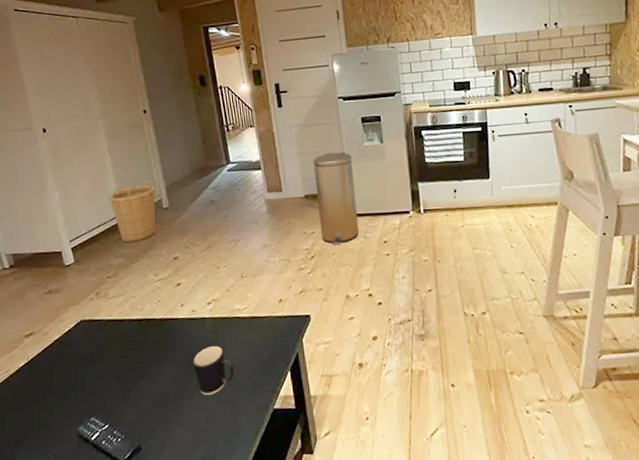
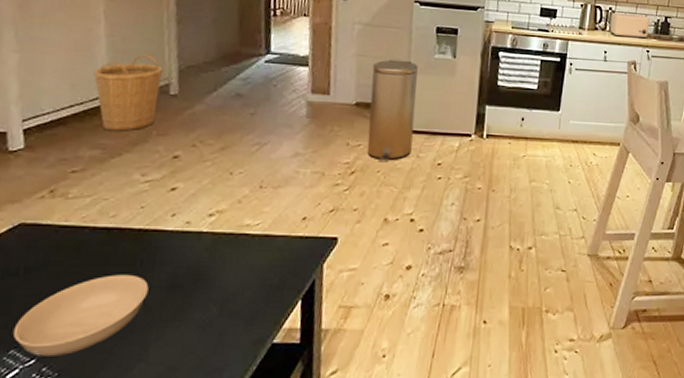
bowl: none [90,355,175,422] -> present [12,274,149,357]
mug: present [193,345,234,396] -> none [174,265,230,326]
toaster: none [525,70,568,97] -> present [610,12,650,39]

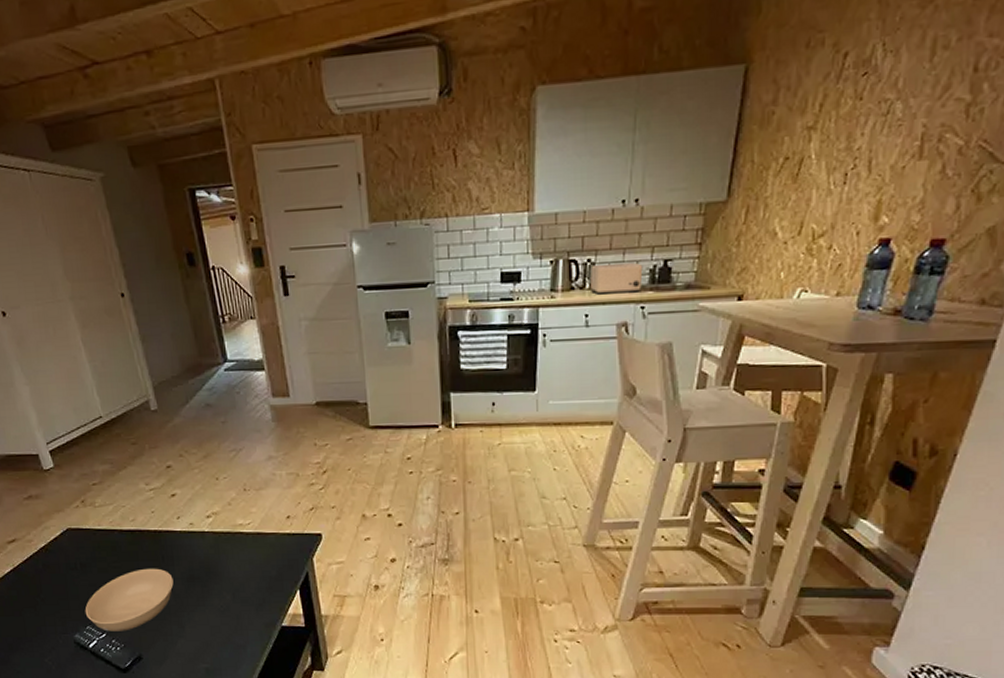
basket: present [93,54,163,131] -> none [87,375,145,447]
pedal bin: present [367,59,418,163] -> none [326,353,378,460]

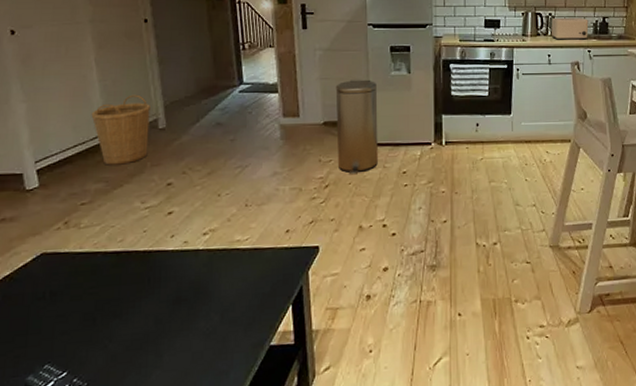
bowl: present [85,568,174,632] -> none [45,291,157,369]
basket: none [87,375,145,447] -> present [91,94,150,165]
pedal bin: none [326,353,378,460] -> present [335,79,378,175]

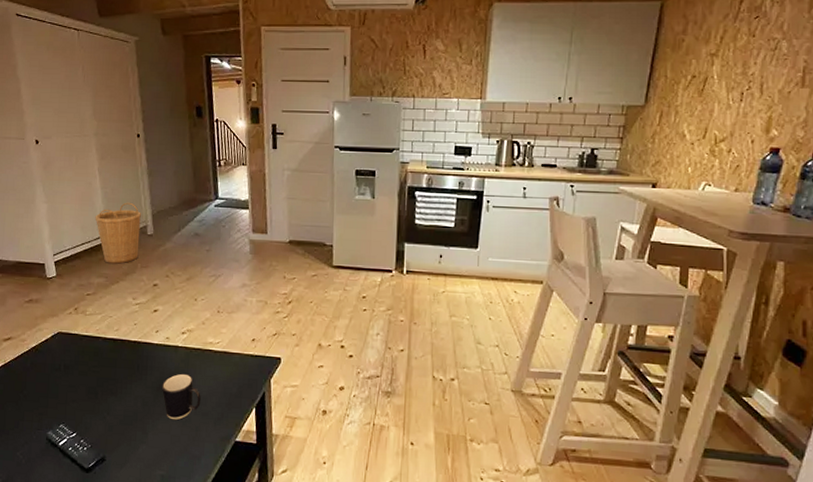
mug: none [180,279,228,335] -> present [162,373,201,420]
pedal bin: present [335,79,378,175] -> none [300,201,341,294]
toaster: present [551,17,589,40] -> none [529,147,574,173]

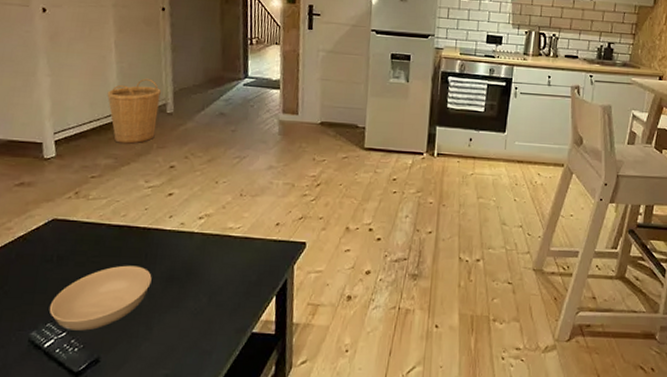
bowl: none [61,375,144,433] -> present [49,265,152,331]
mug: present [162,373,201,420] -> none [172,261,217,313]

